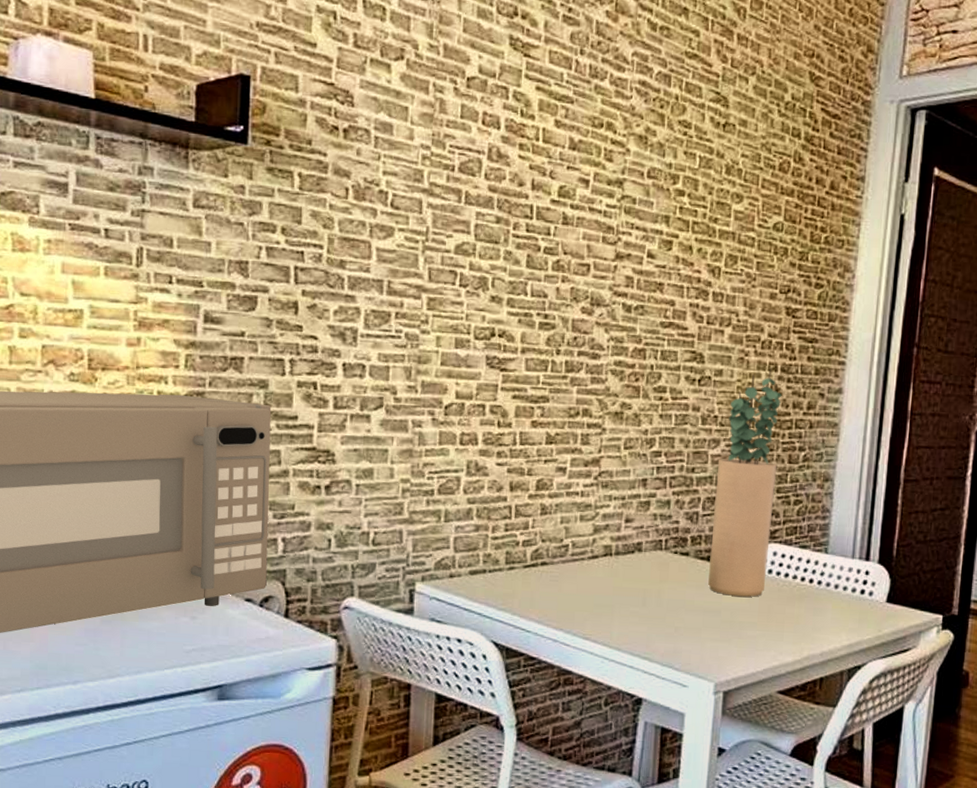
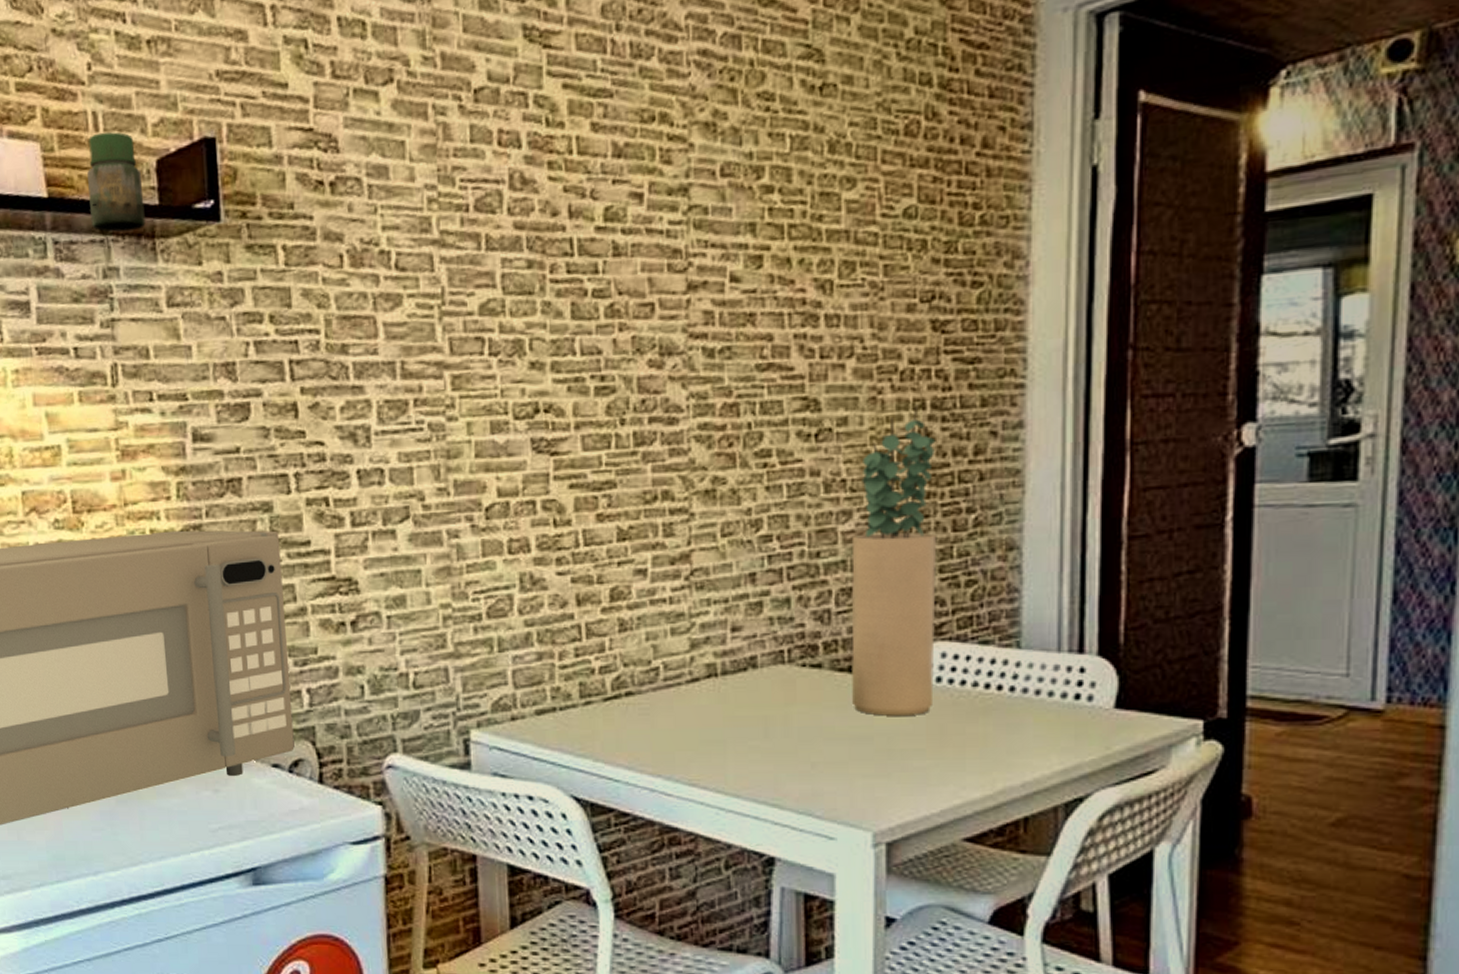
jar: none [133,53,182,140] -> present [87,132,146,232]

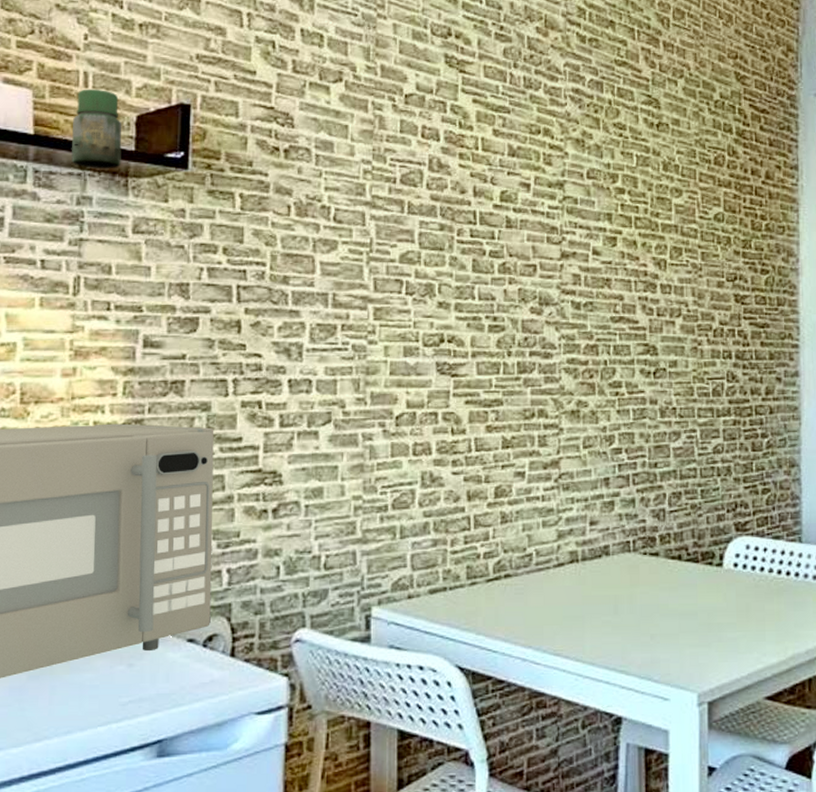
vase: present [851,405,937,716] -> none [680,355,741,596]

